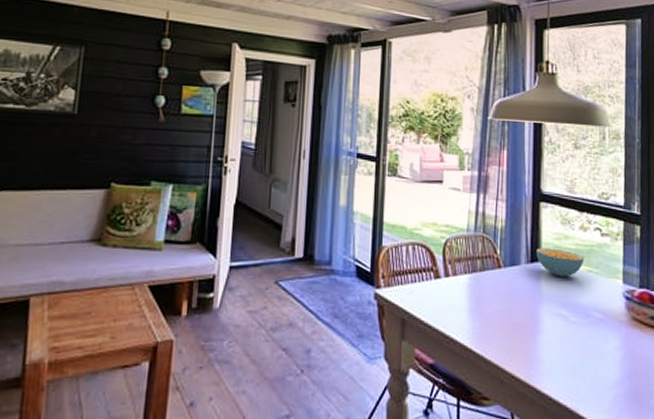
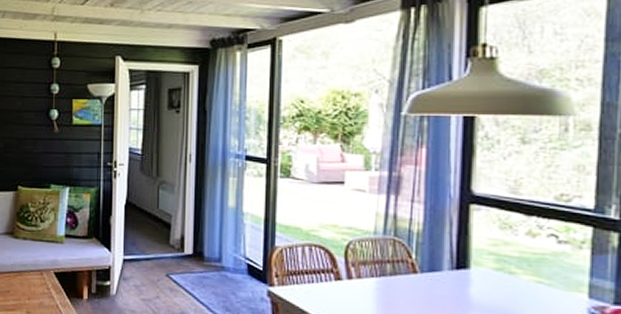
cereal bowl: present [536,248,584,277] -> none [464,254,532,287]

